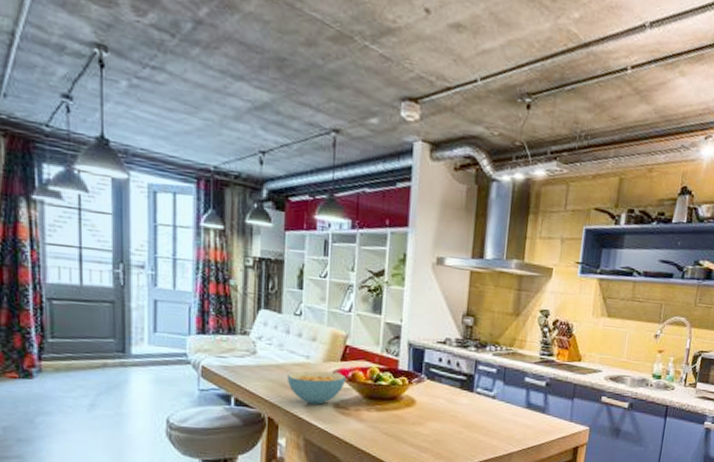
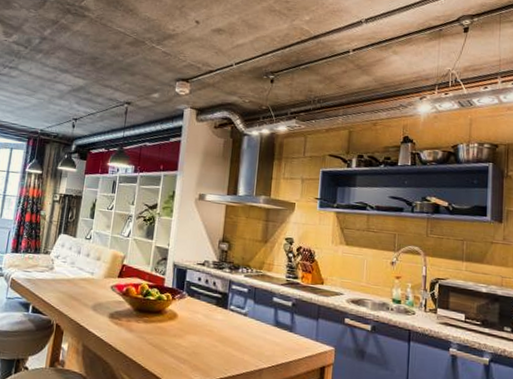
cereal bowl: present [287,370,346,405] -> none [74,285,121,315]

